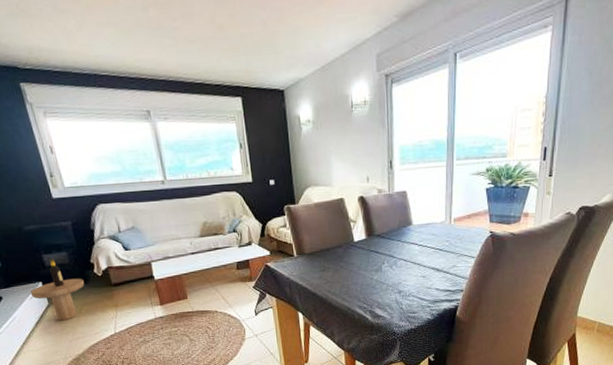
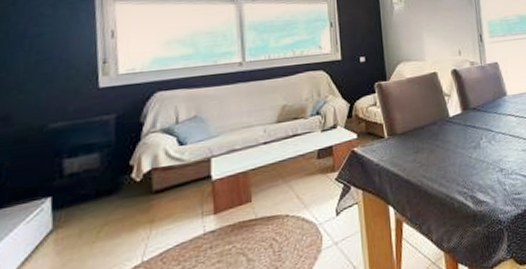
side table: present [30,259,84,321] -> none [28,164,113,253]

